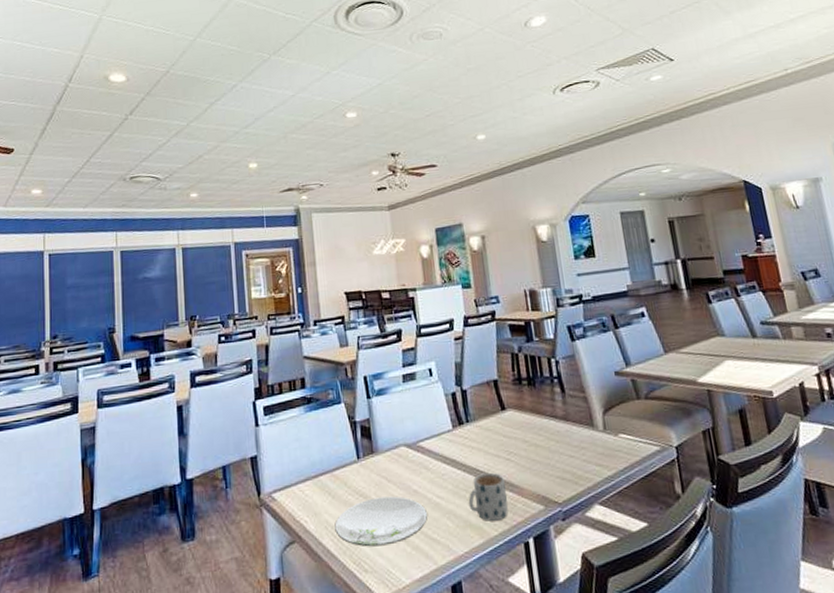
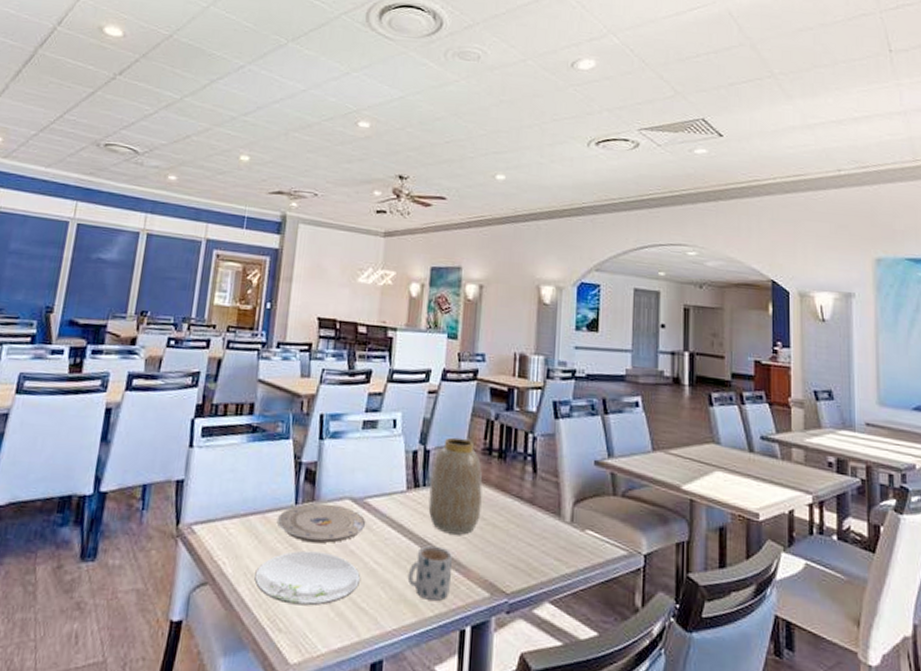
plate: none [344,453,422,490] -> present [276,503,365,543]
vase: none [471,373,523,460] -> present [428,437,483,535]

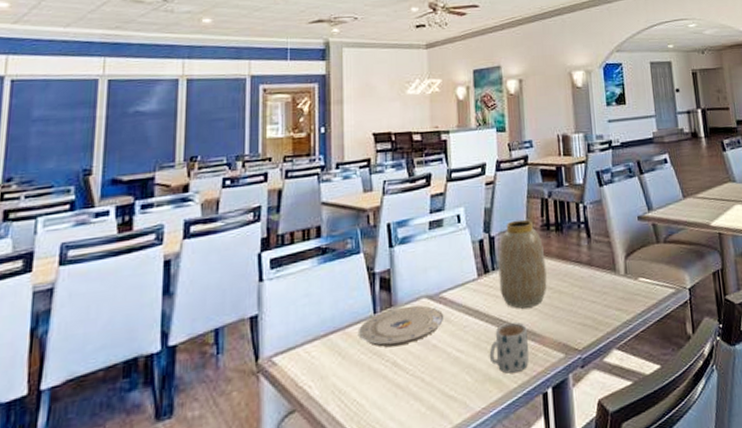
plate: present [254,550,361,606] -> none [343,352,446,411]

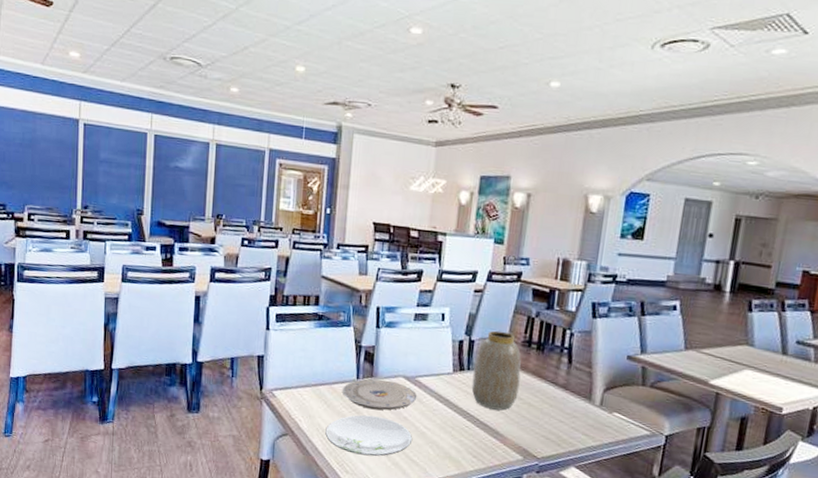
plate: none [343,352,446,411] -> present [325,415,413,456]
mug: present [489,322,529,374] -> none [452,417,491,460]

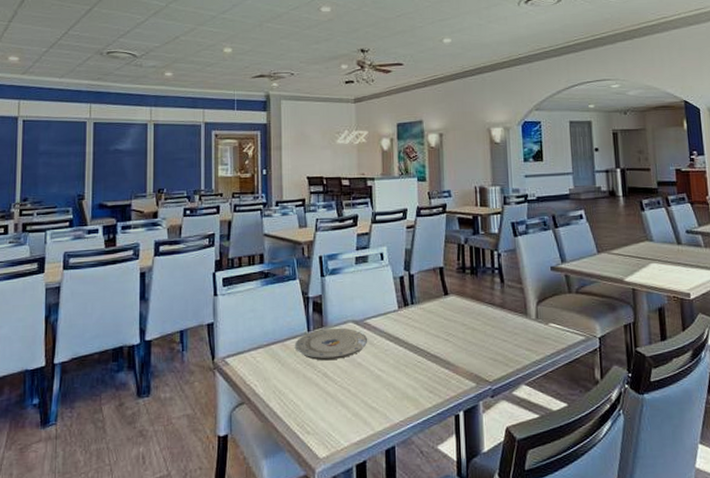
plate: present [325,415,413,456] -> none [282,367,369,412]
vase: present [471,330,521,411] -> none [417,261,461,340]

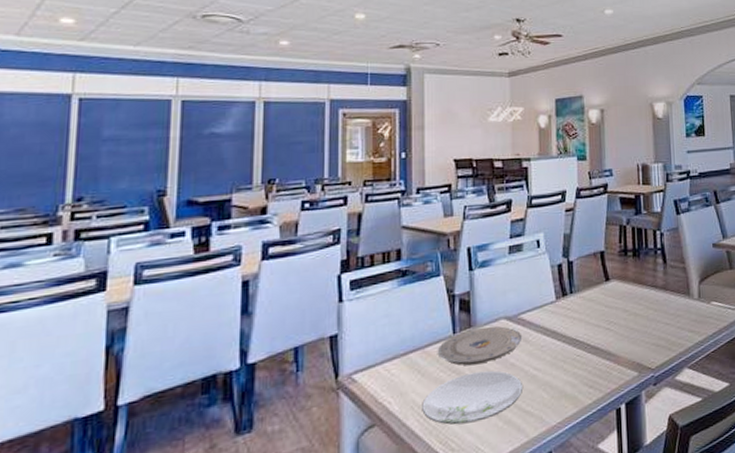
plate: none [282,367,369,412] -> present [422,370,524,425]

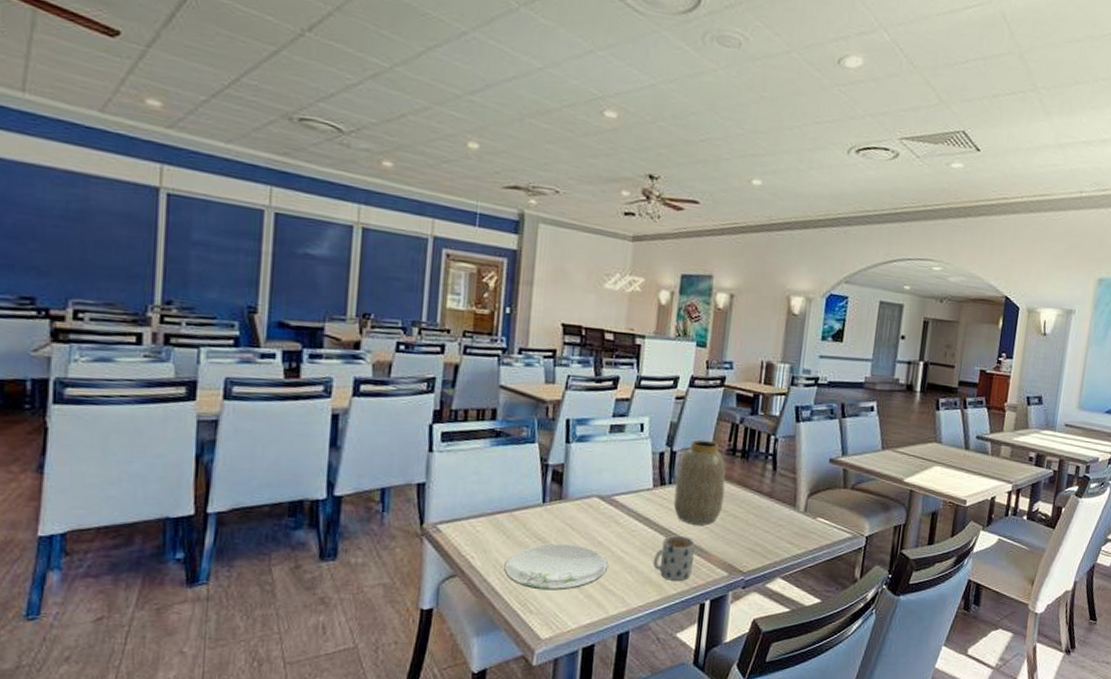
plate: present [437,326,521,366] -> none [524,501,612,537]
mug: none [565,342,604,391] -> present [652,535,695,581]
vase: none [576,245,623,330] -> present [673,439,726,525]

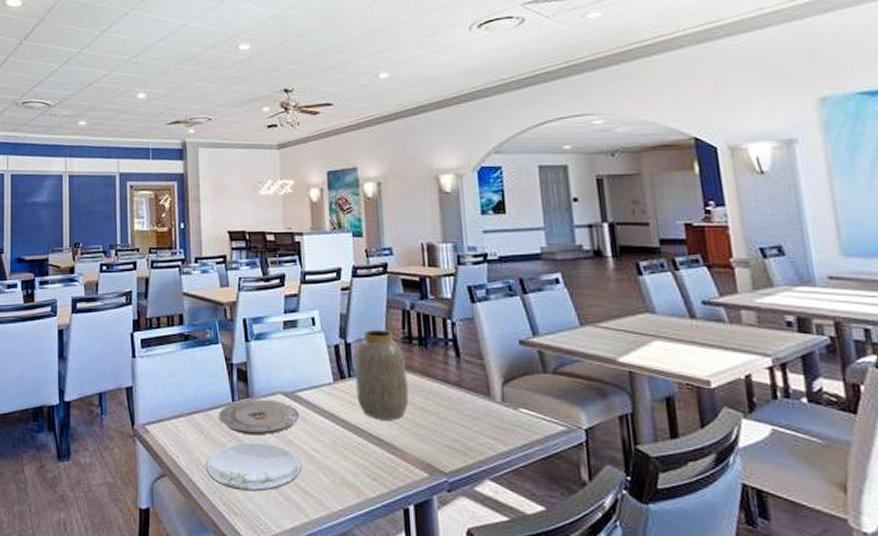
plate: none [524,501,612,537] -> present [218,399,299,435]
mug: present [652,535,695,581] -> none [345,431,388,482]

